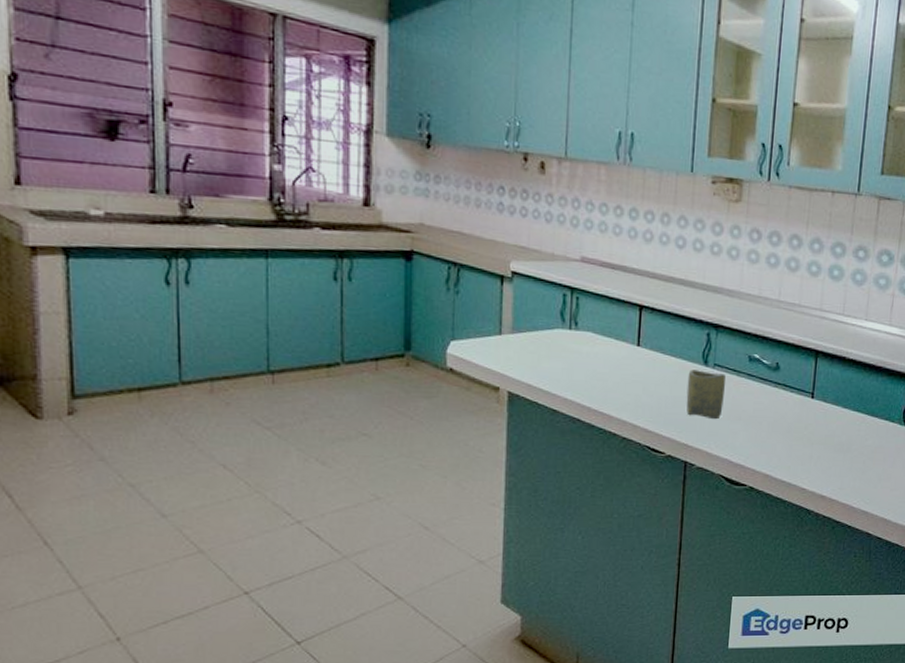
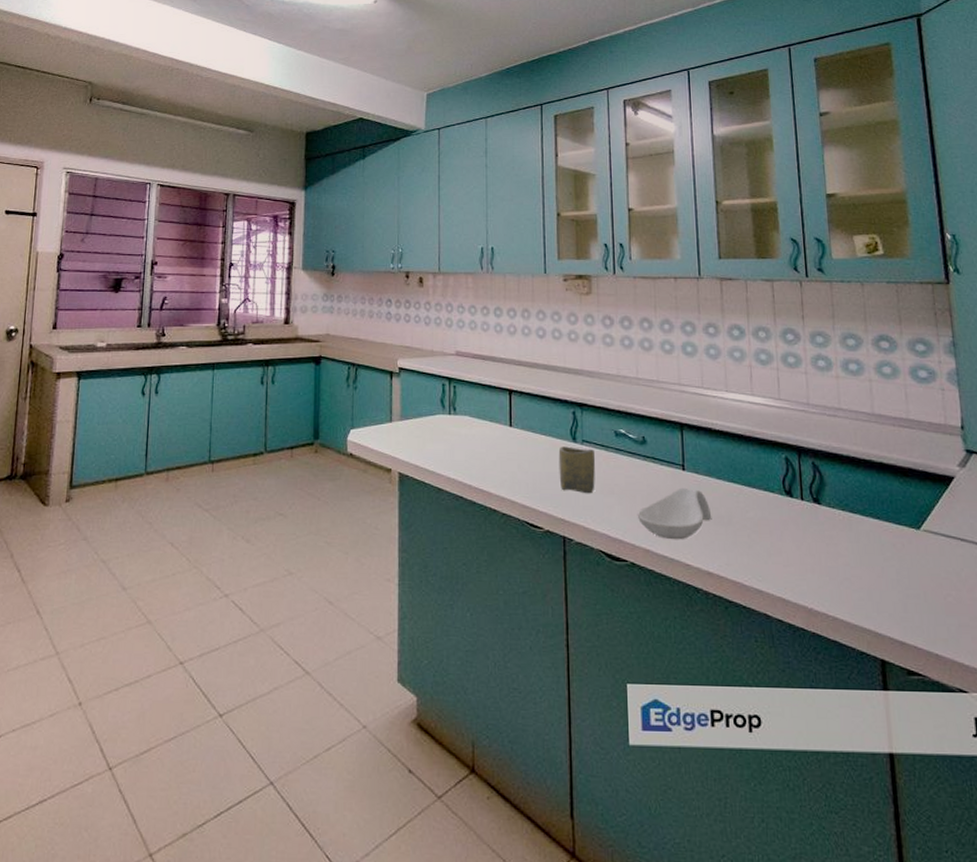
spoon rest: none [761,415,833,466] -> present [637,487,712,540]

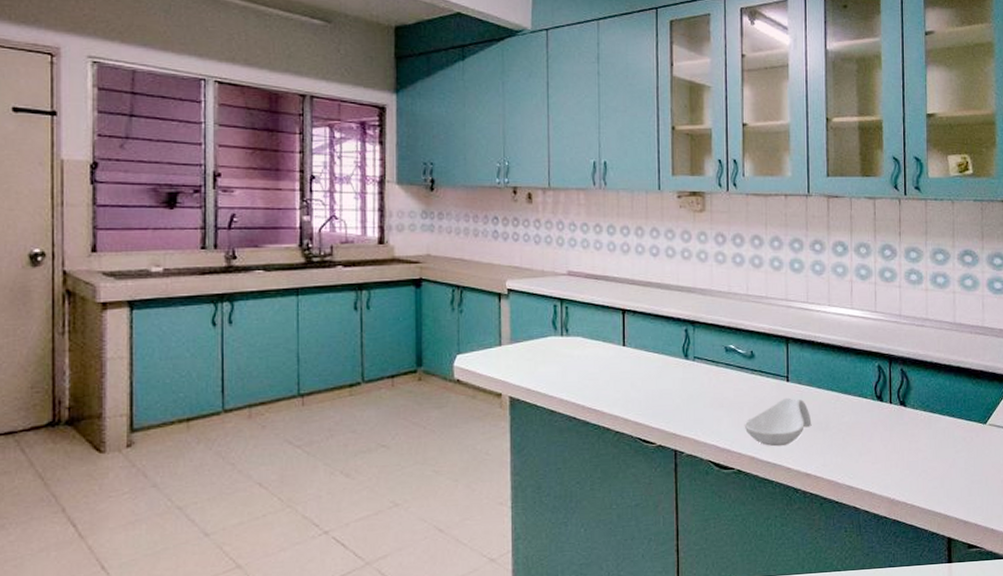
cup: present [558,446,596,494] -> none [671,363,707,409]

